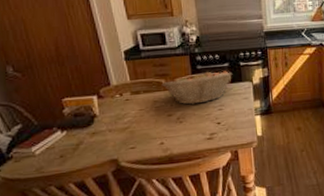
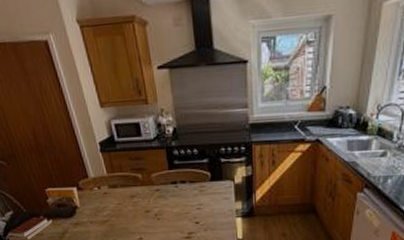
fruit basket: present [161,71,233,105] -> none [138,167,213,202]

